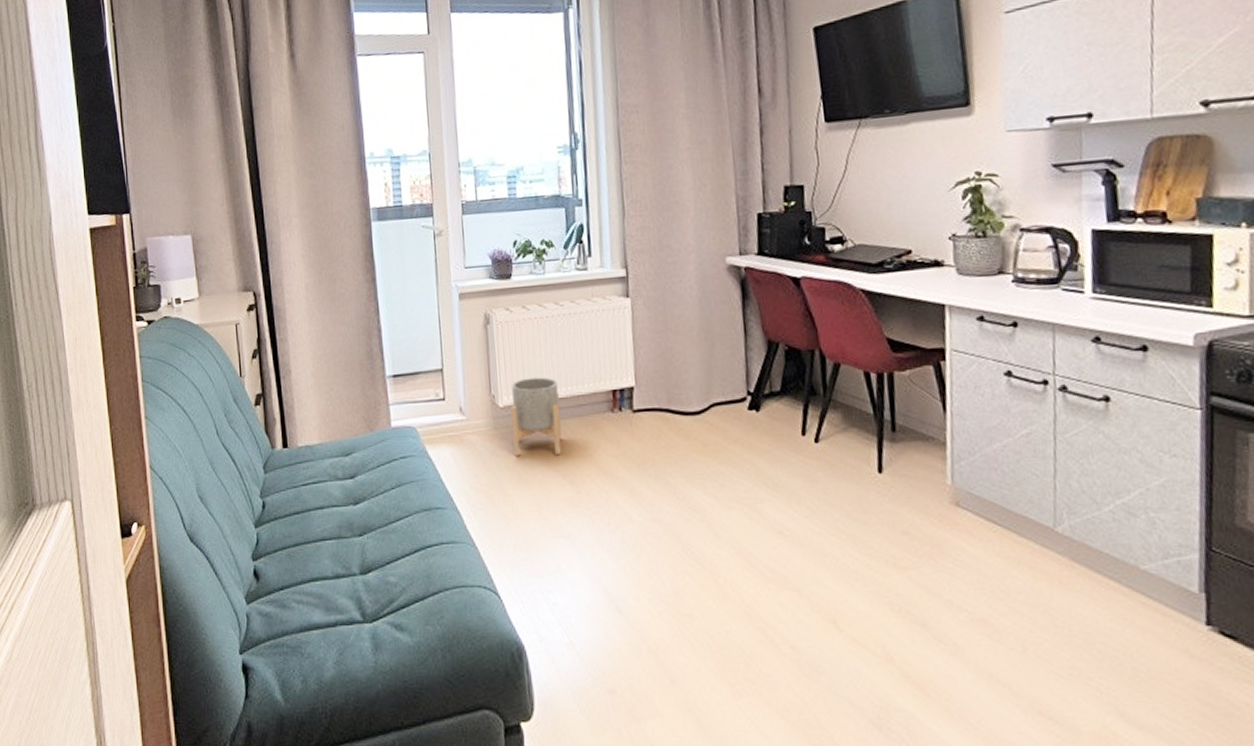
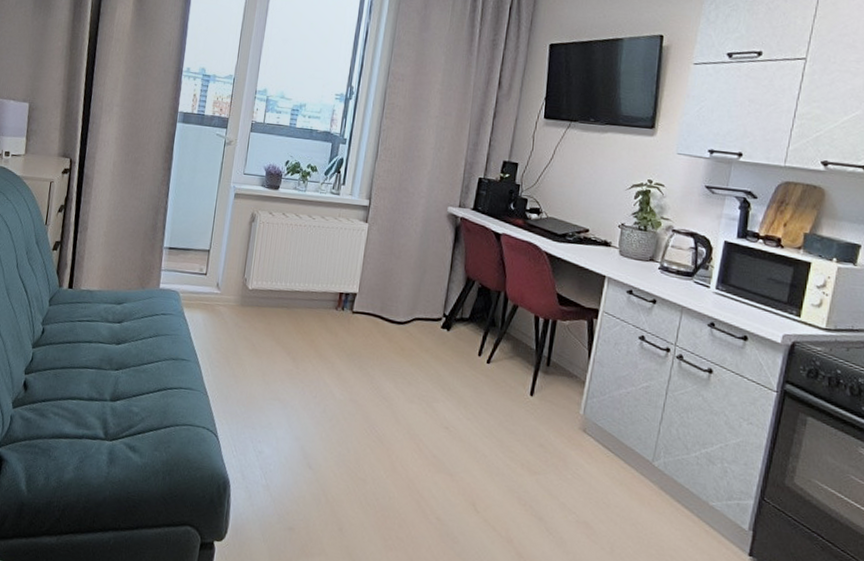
planter: present [511,377,562,456] -> none [253,270,298,336]

